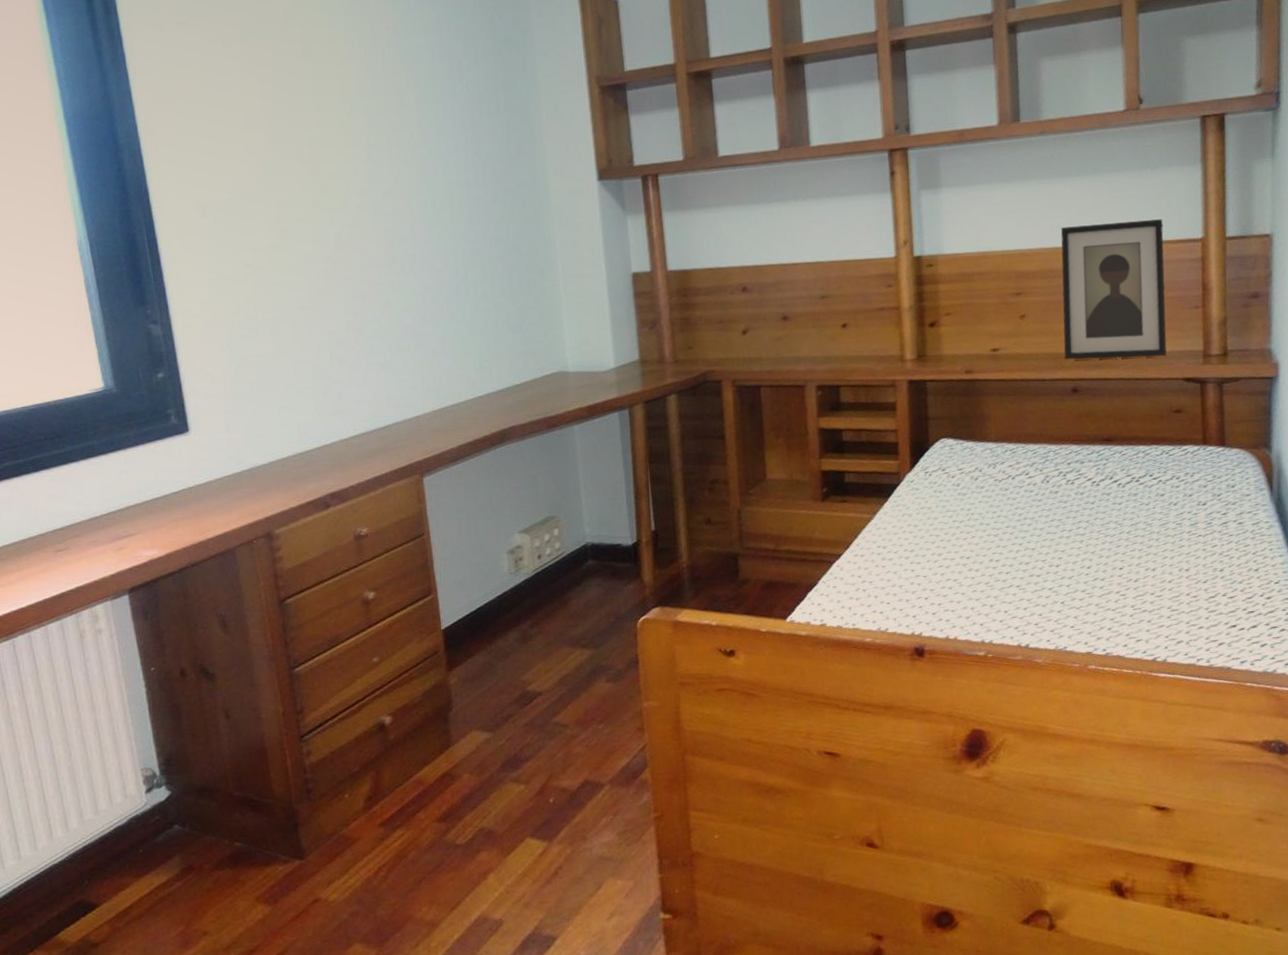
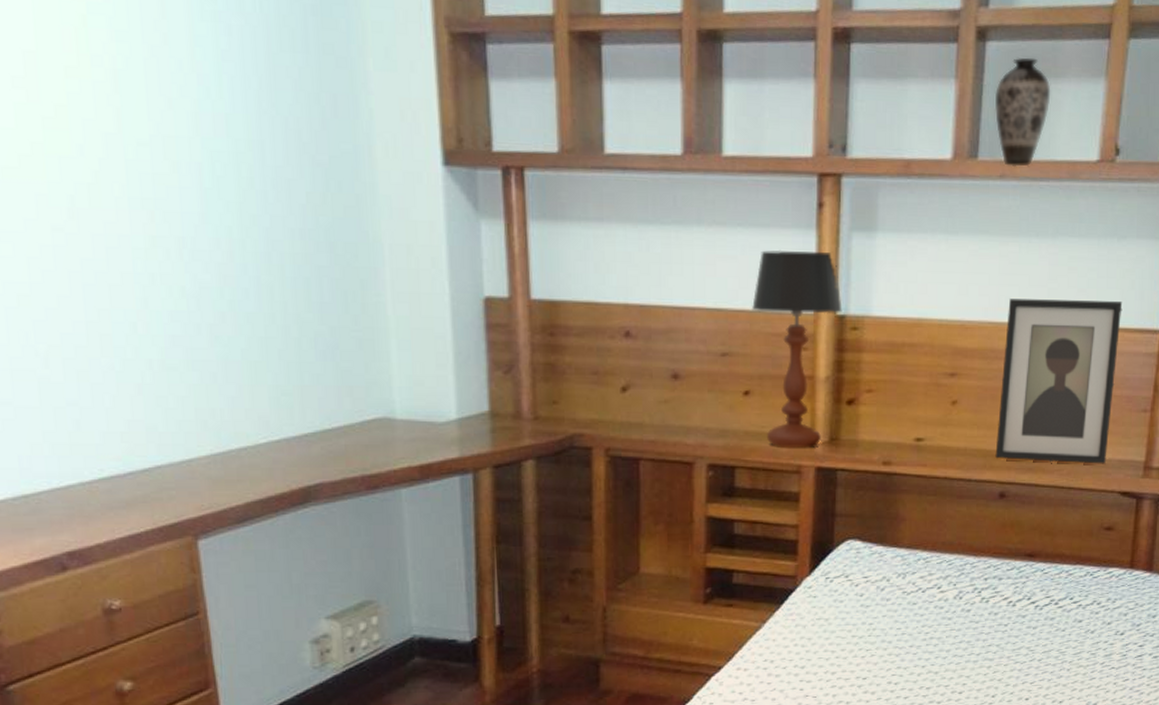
table lamp: none [842,209,918,367] -> present [751,249,842,448]
decorative vase: none [1028,39,1077,125] -> present [994,57,1051,168]

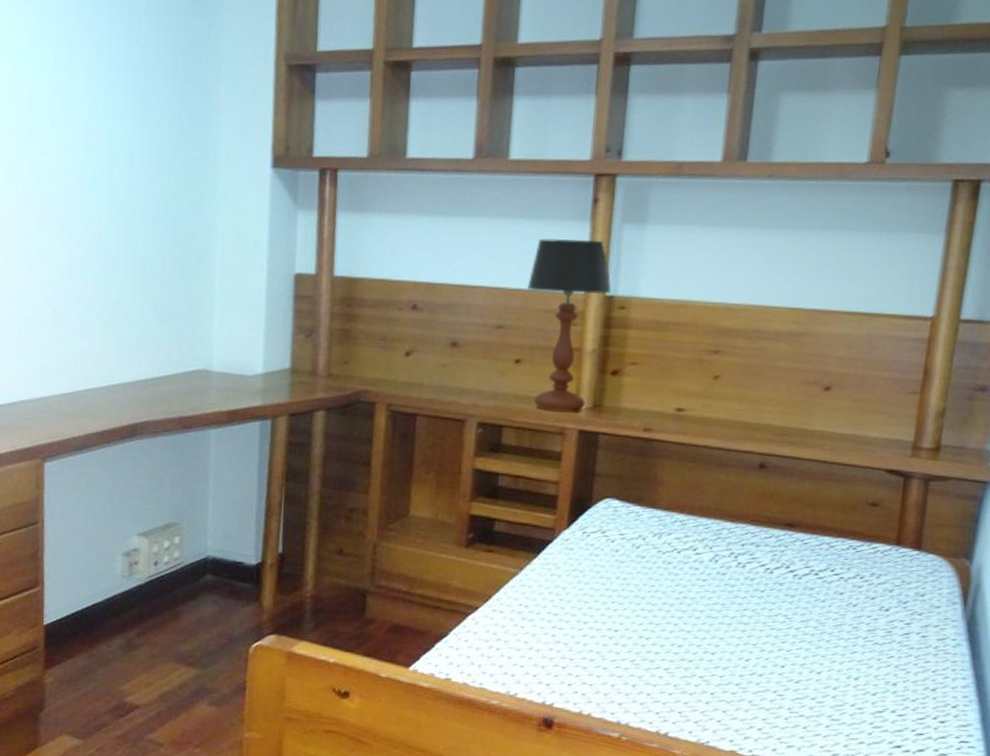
decorative vase: present [994,57,1051,168] -> none [764,73,821,169]
picture frame: present [995,298,1123,464] -> none [756,285,891,442]

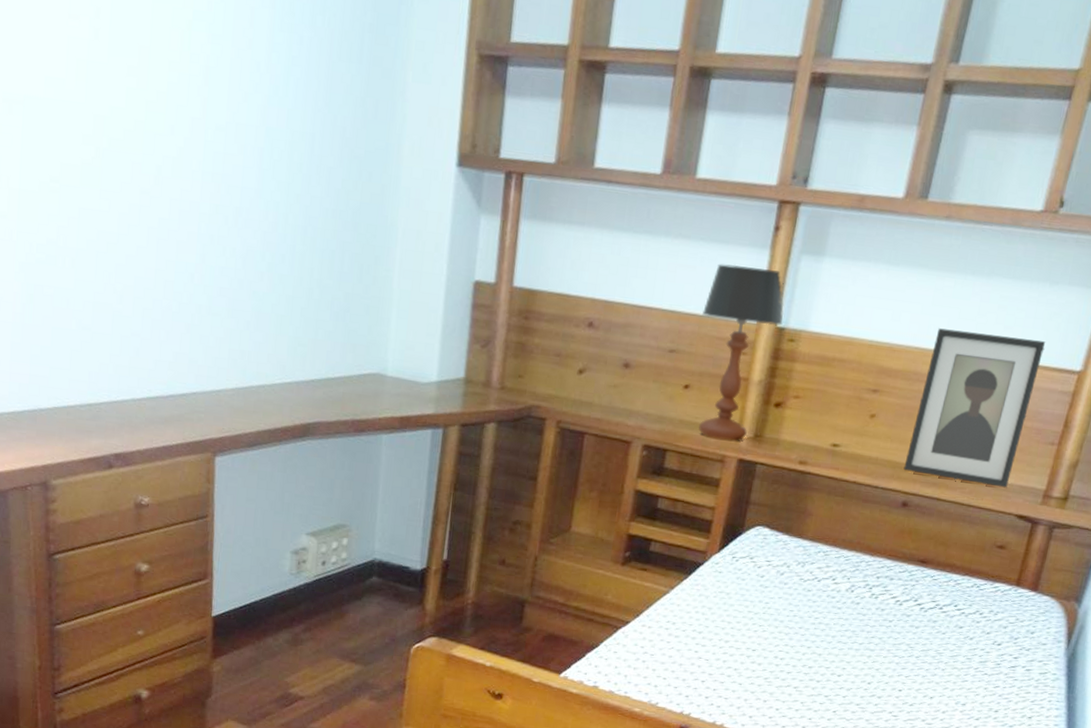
picture frame: none [756,285,891,442] -> present [903,328,1046,488]

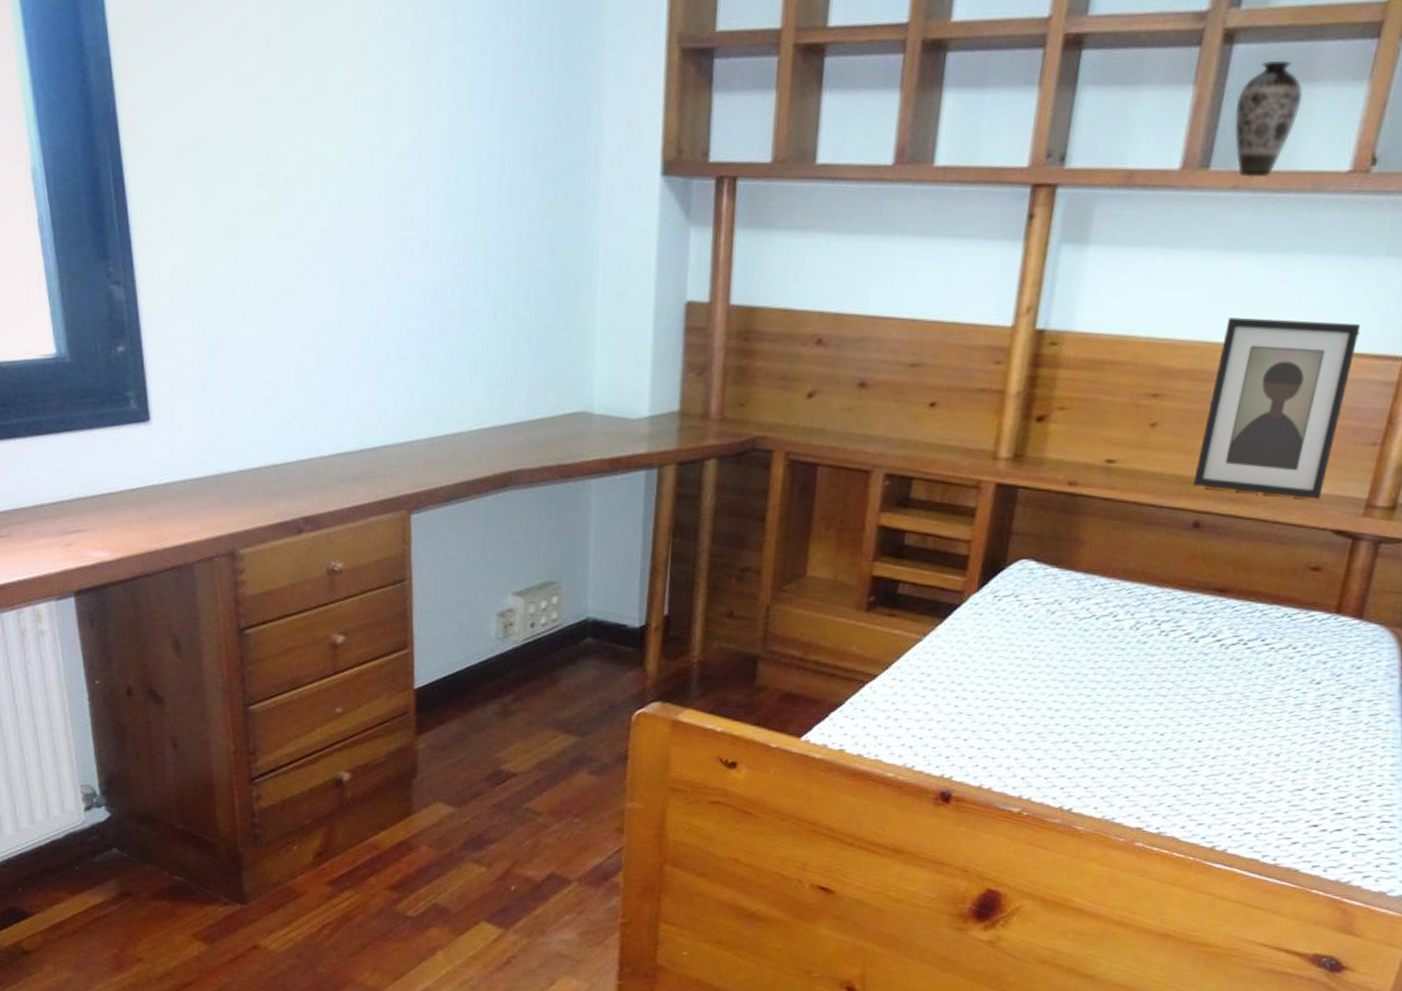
table lamp: present [699,263,784,441] -> none [946,261,1043,463]
decorative vase: none [949,111,1007,211] -> present [1234,60,1304,179]

